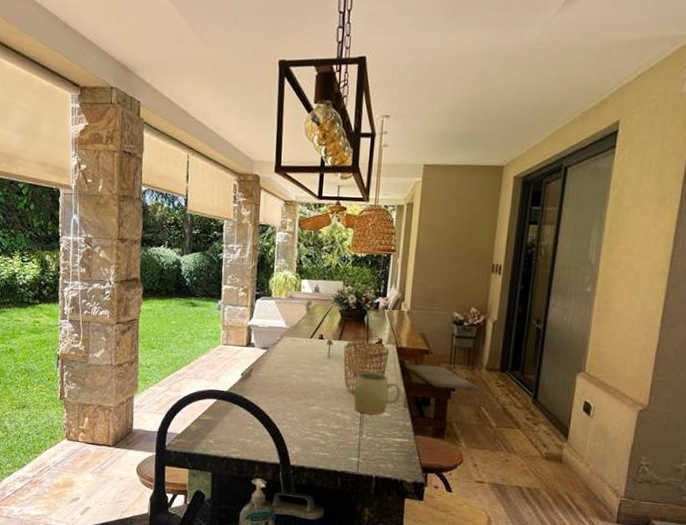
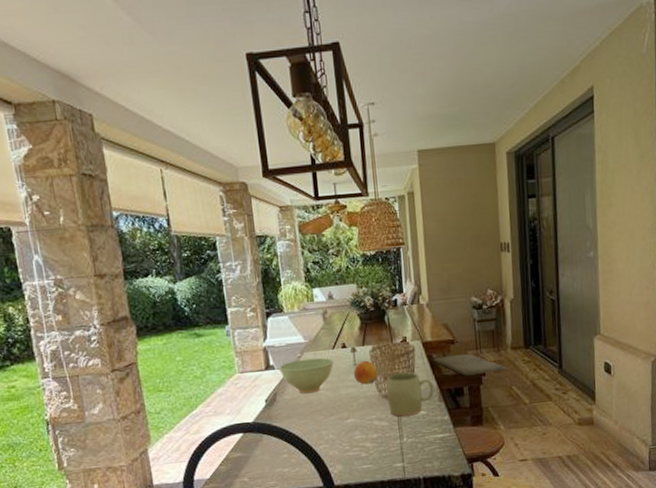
bowl: none [258,342,309,376] -> present [278,357,334,394]
fruit: none [325,354,349,378] -> present [353,360,378,385]

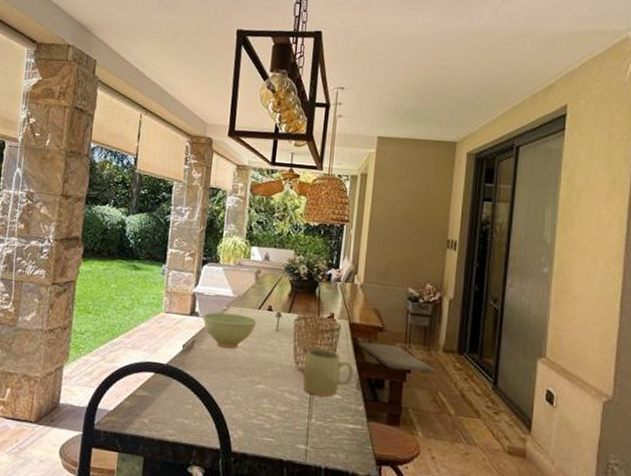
fruit: present [353,360,378,385] -> none [273,327,299,354]

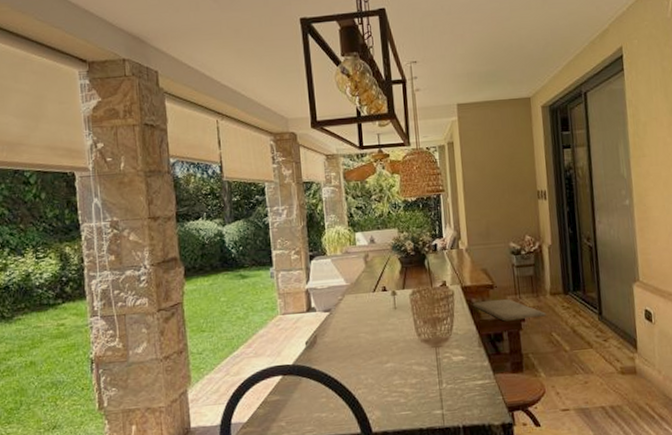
bowl: present [203,312,257,349] -> none [320,300,374,337]
mug: present [302,348,354,397] -> none [425,316,474,362]

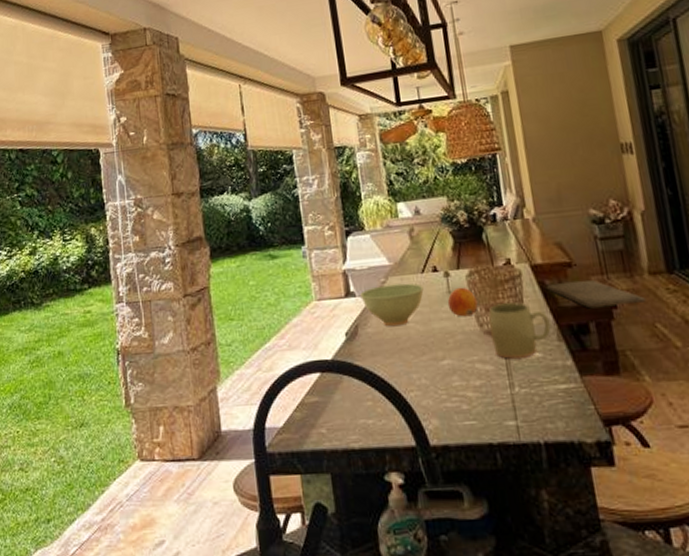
bowl: none [320,300,374,337] -> present [360,283,424,327]
fruit: none [393,304,418,329] -> present [447,287,478,318]
mug: none [425,316,474,362] -> present [488,302,551,359]

